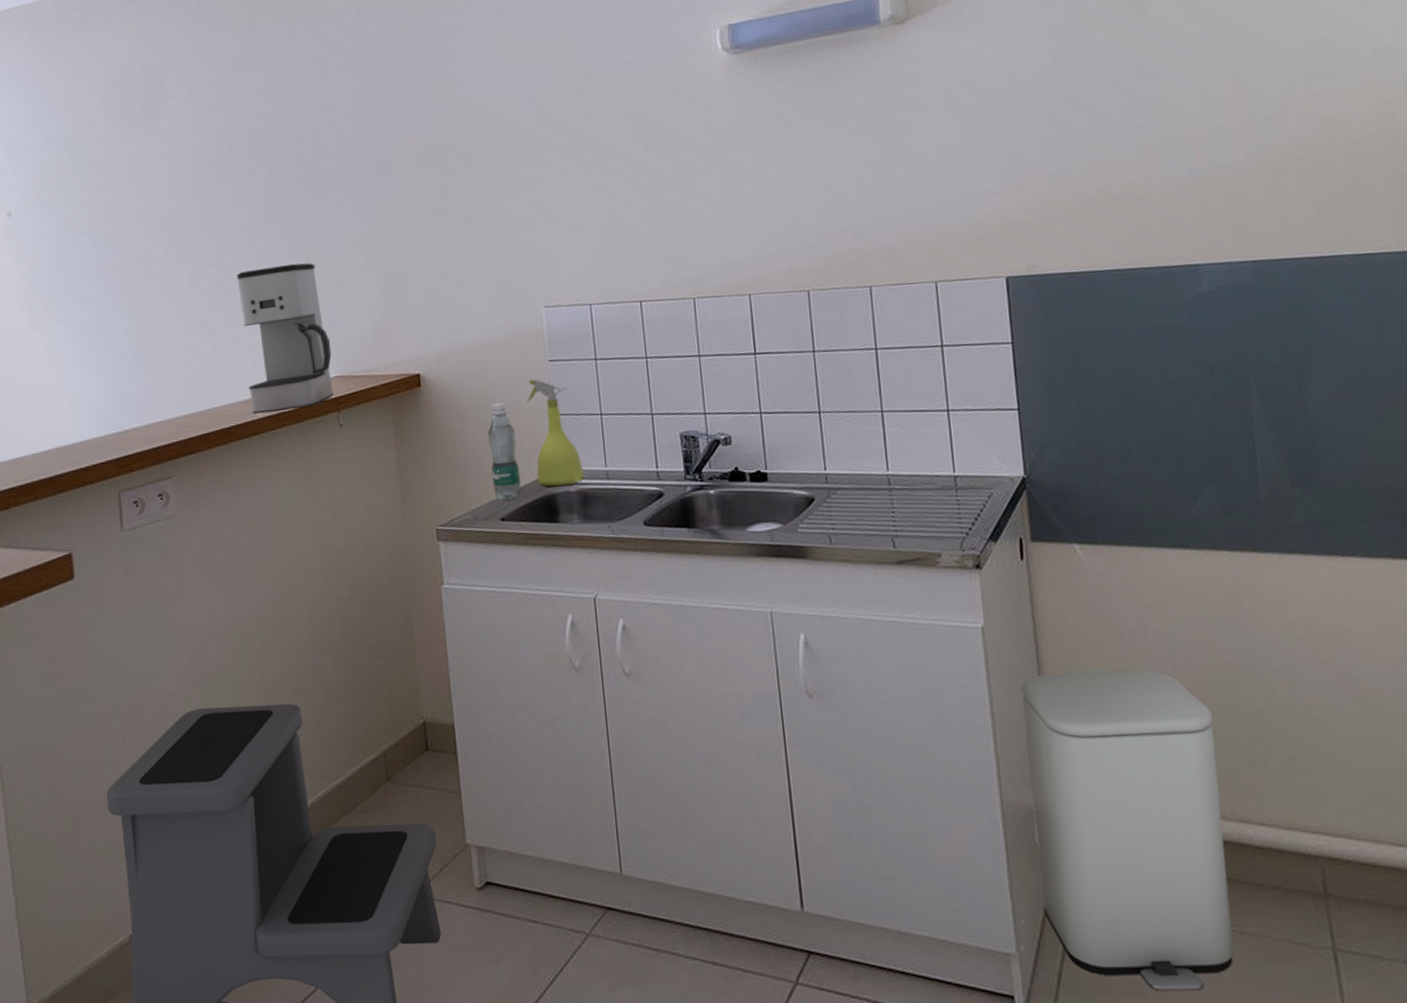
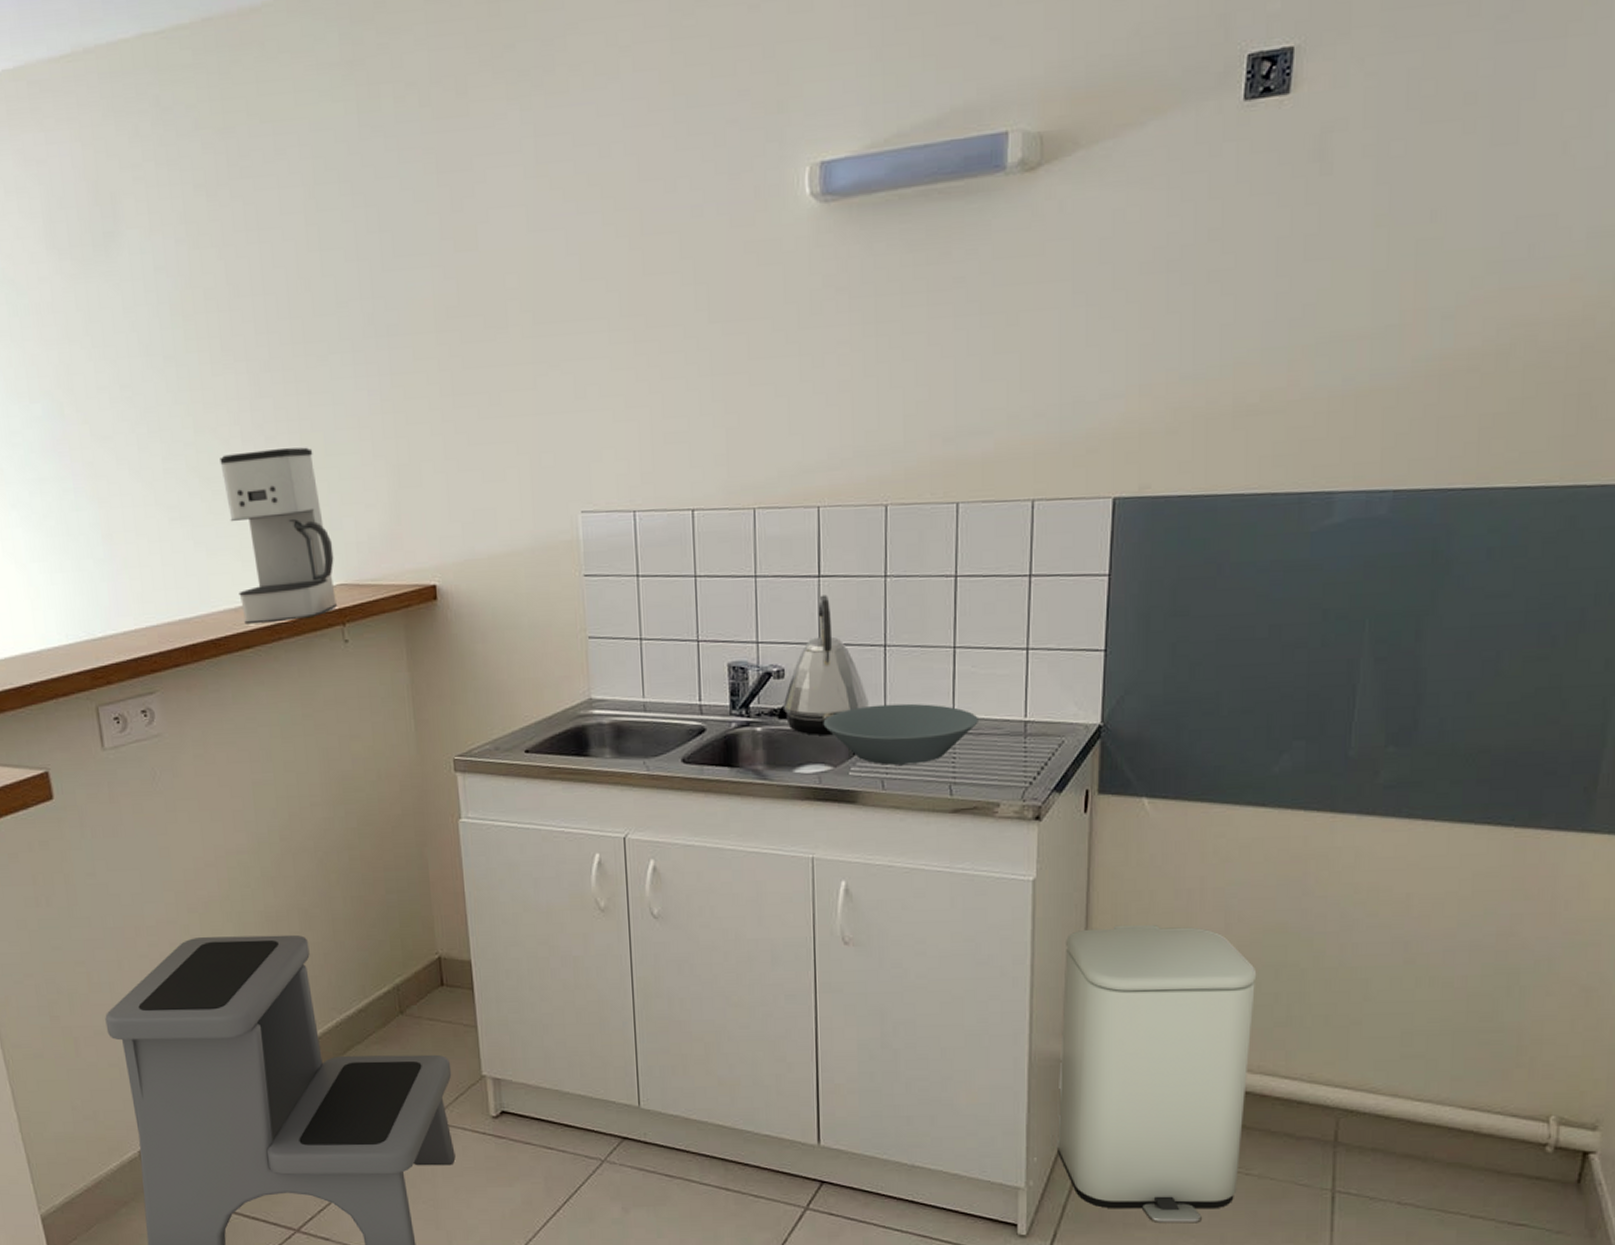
bottle: present [487,402,522,501] -> none [512,621,549,731]
spray bottle: present [527,379,585,487] -> none [557,596,619,718]
kettle: none [732,369,810,496] -> present [783,594,869,736]
dish: none [770,463,912,521] -> present [823,703,978,765]

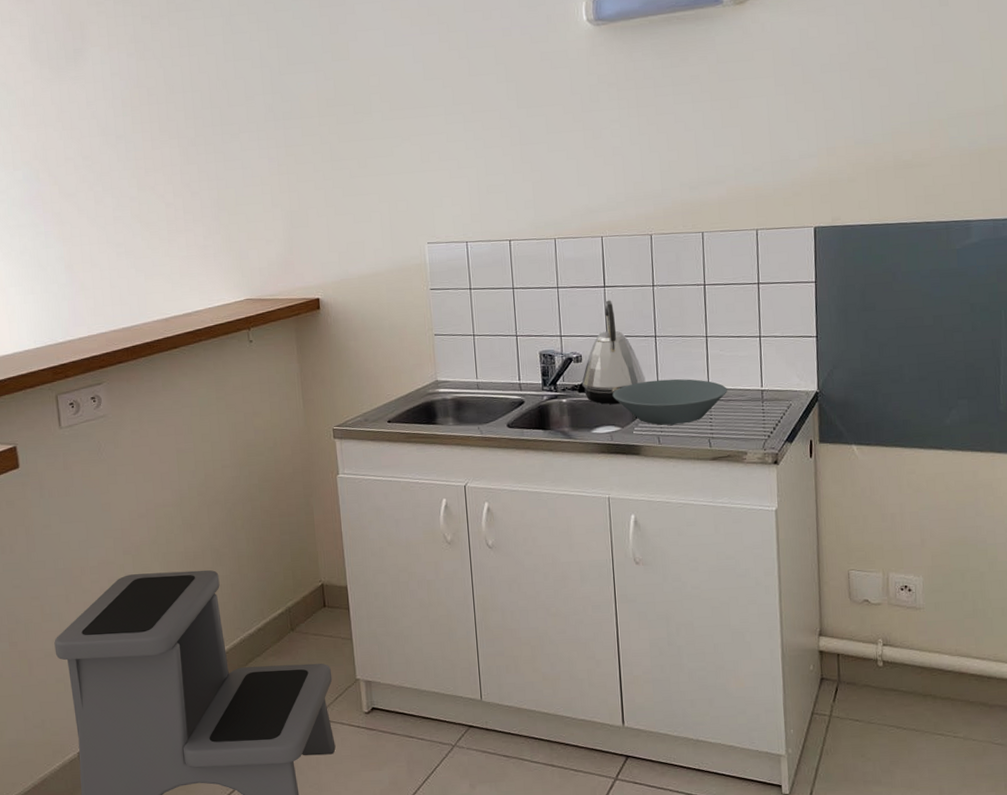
coffee maker: present [220,447,338,625] -> none [156,199,245,331]
pedal bin: present [1056,924,1257,1224] -> none [803,541,948,780]

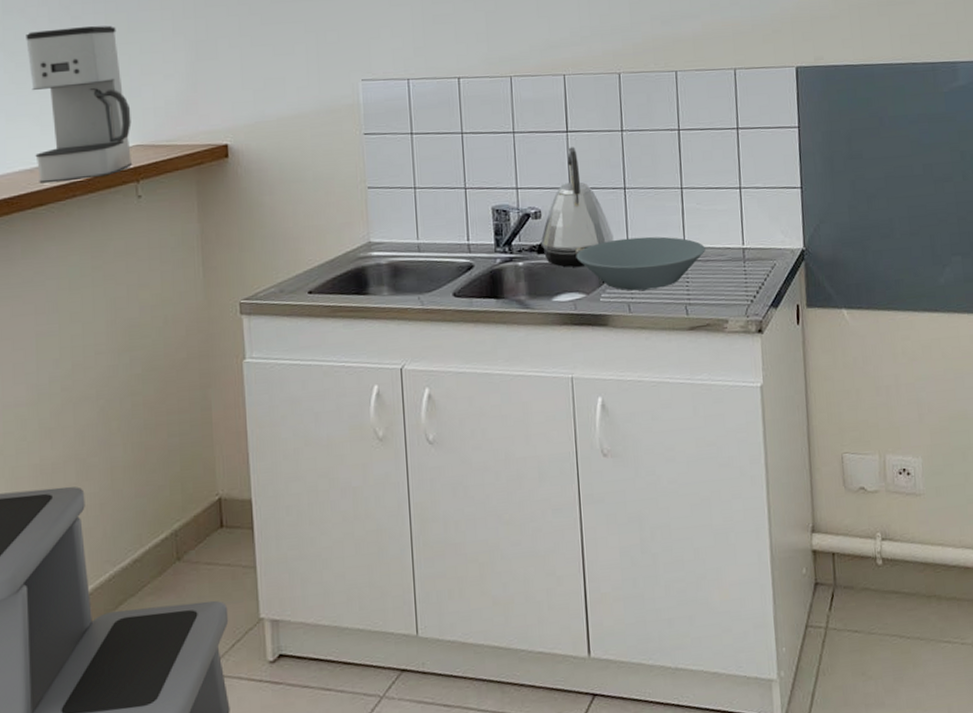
coffee maker: none [156,199,245,331] -> present [26,25,133,184]

